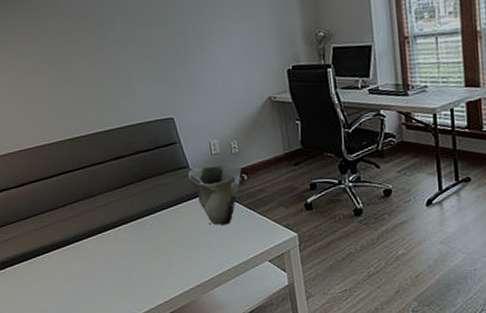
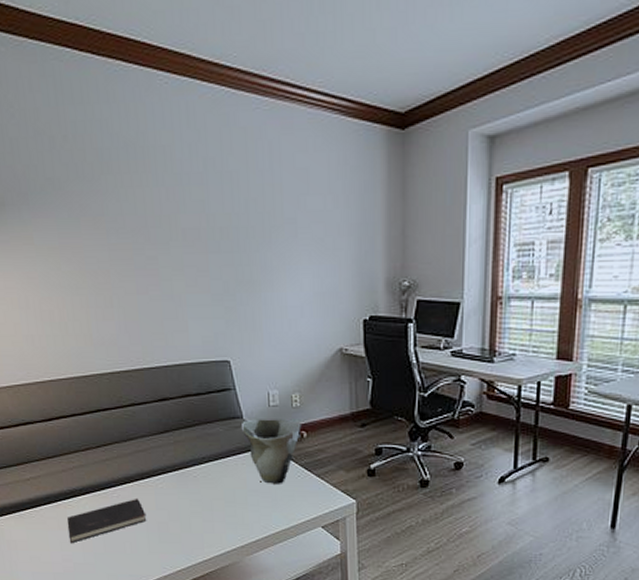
hardcover book: none [41,248,112,296] -> present [66,498,147,544]

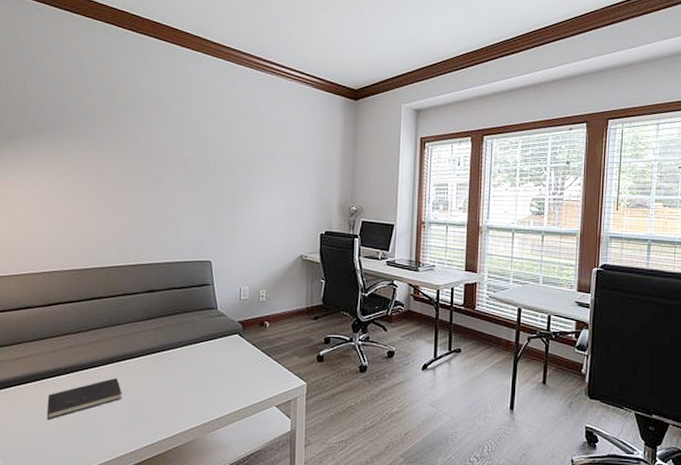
vase: present [240,419,301,484] -> none [214,310,265,367]

